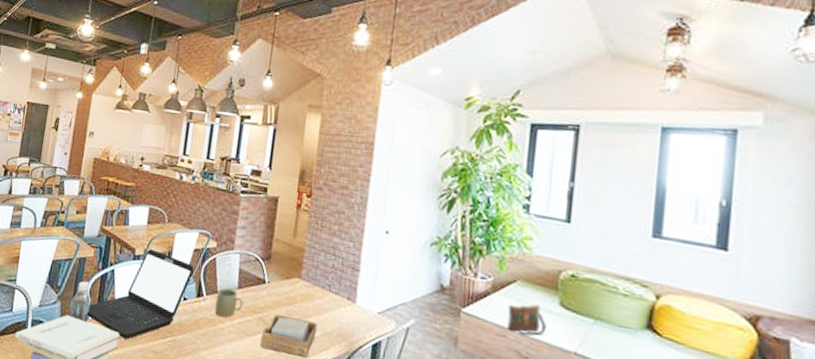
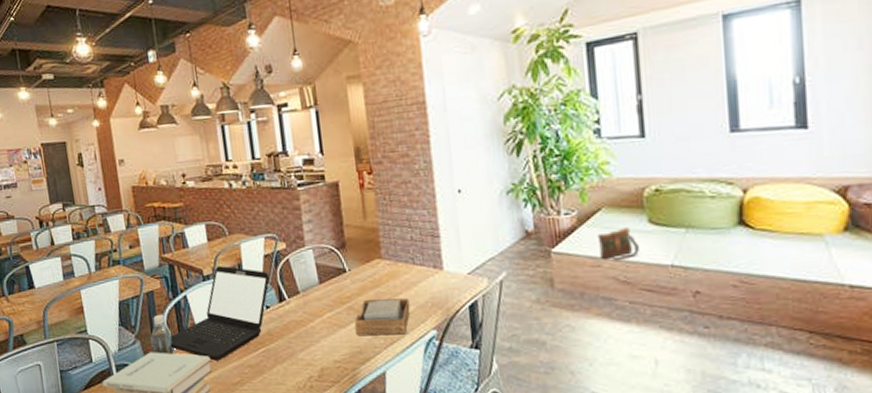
mug: present [214,288,244,318] -> none [299,286,329,315]

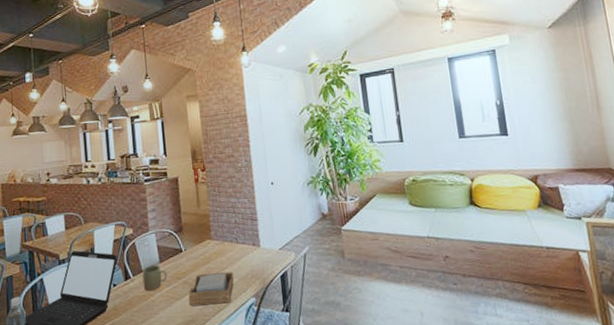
mug: none [299,286,329,315] -> present [142,265,168,291]
shoulder bag: present [597,227,639,260] -> none [374,209,404,234]

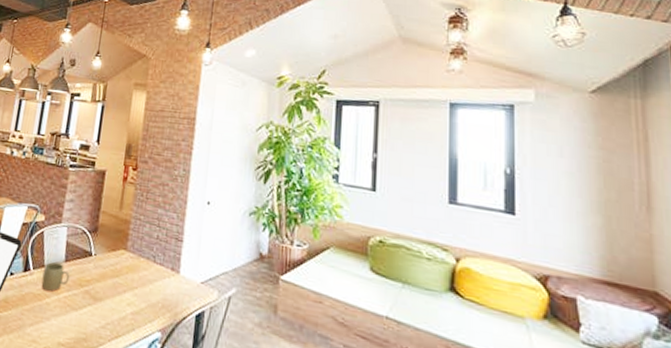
napkin holder: present [188,272,234,306] -> none [85,287,143,331]

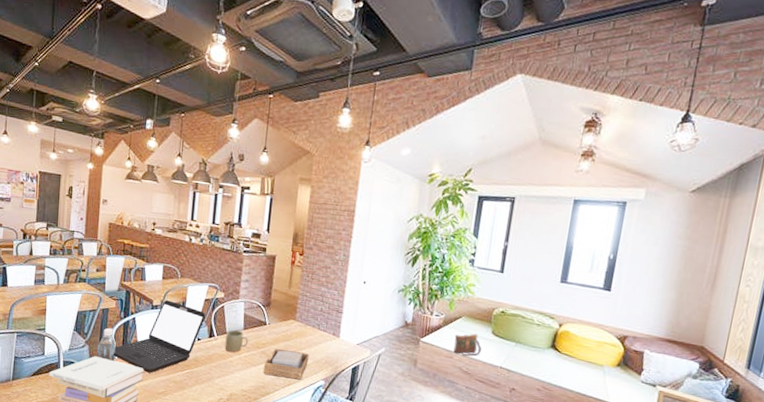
napkin holder: none [85,287,143,331] -> present [263,349,309,380]
shoulder bag: none [322,270,359,301] -> present [453,333,482,356]

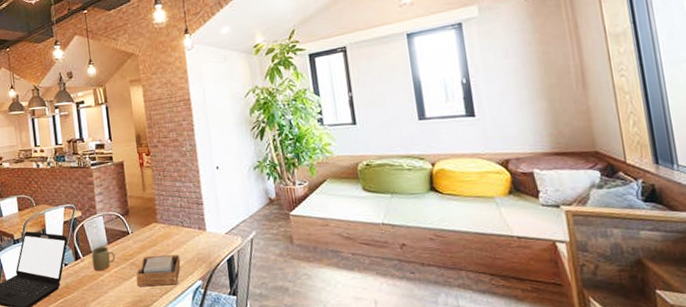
shoulder bag: present [453,333,482,356] -> none [324,194,357,220]

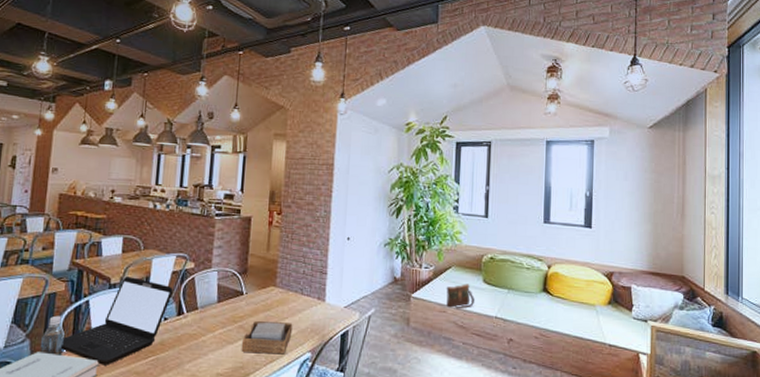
mug: present [91,247,116,271] -> none [196,304,224,330]
shoulder bag: none [324,194,357,220] -> present [446,284,474,308]

